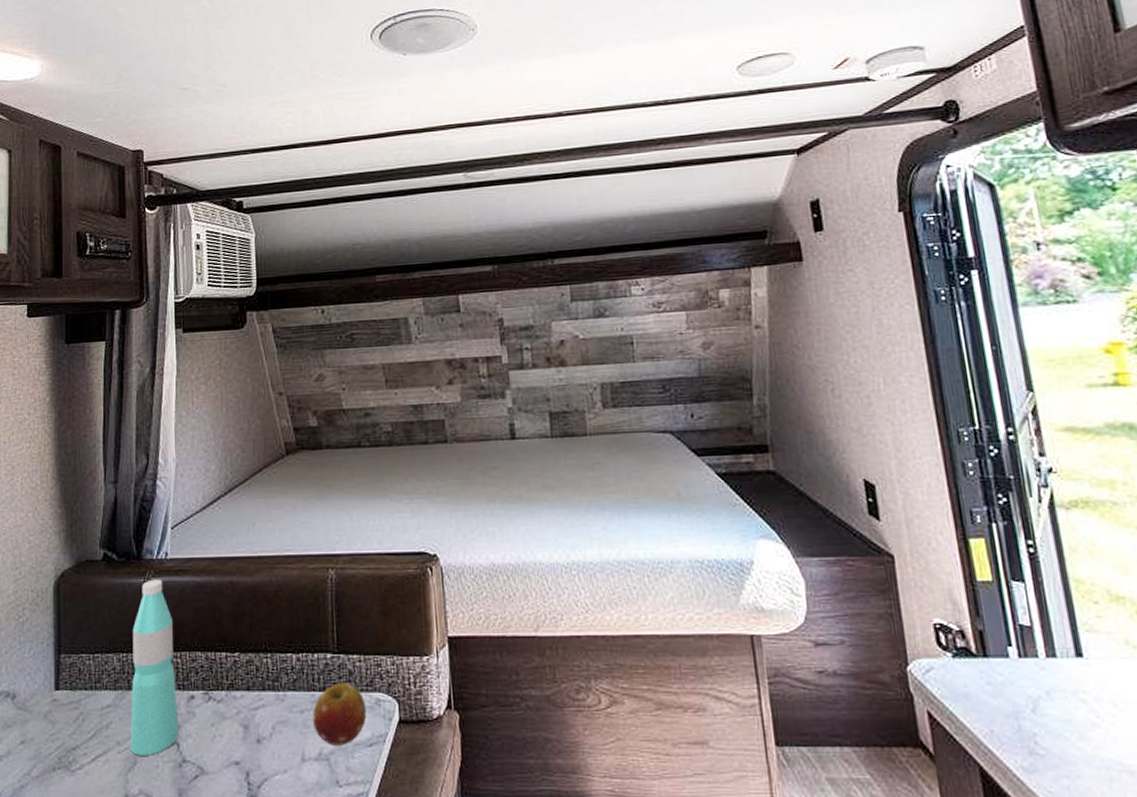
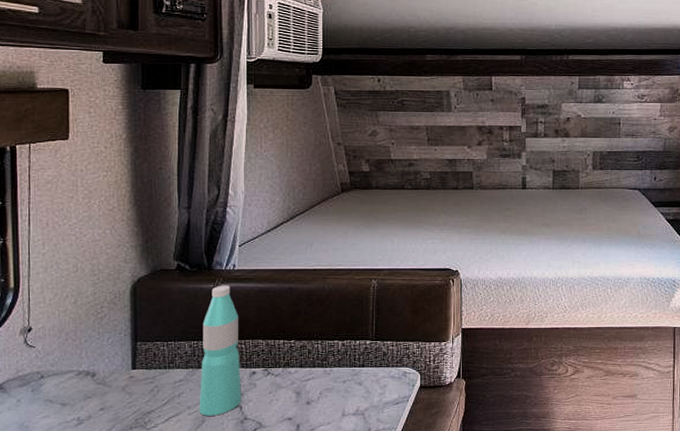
fruit: present [313,682,367,745] -> none [353,361,395,404]

